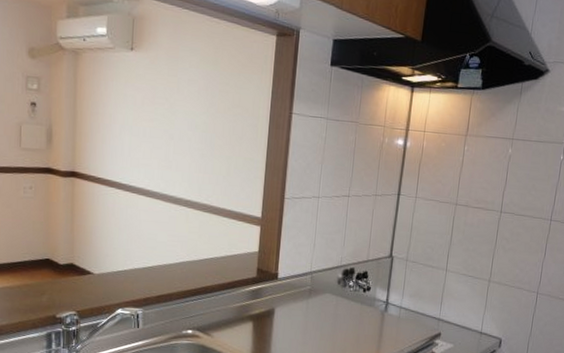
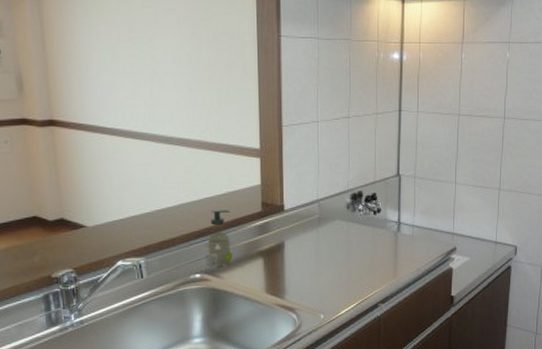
soap dispenser: none [198,270,227,326] -> present [204,209,233,268]

